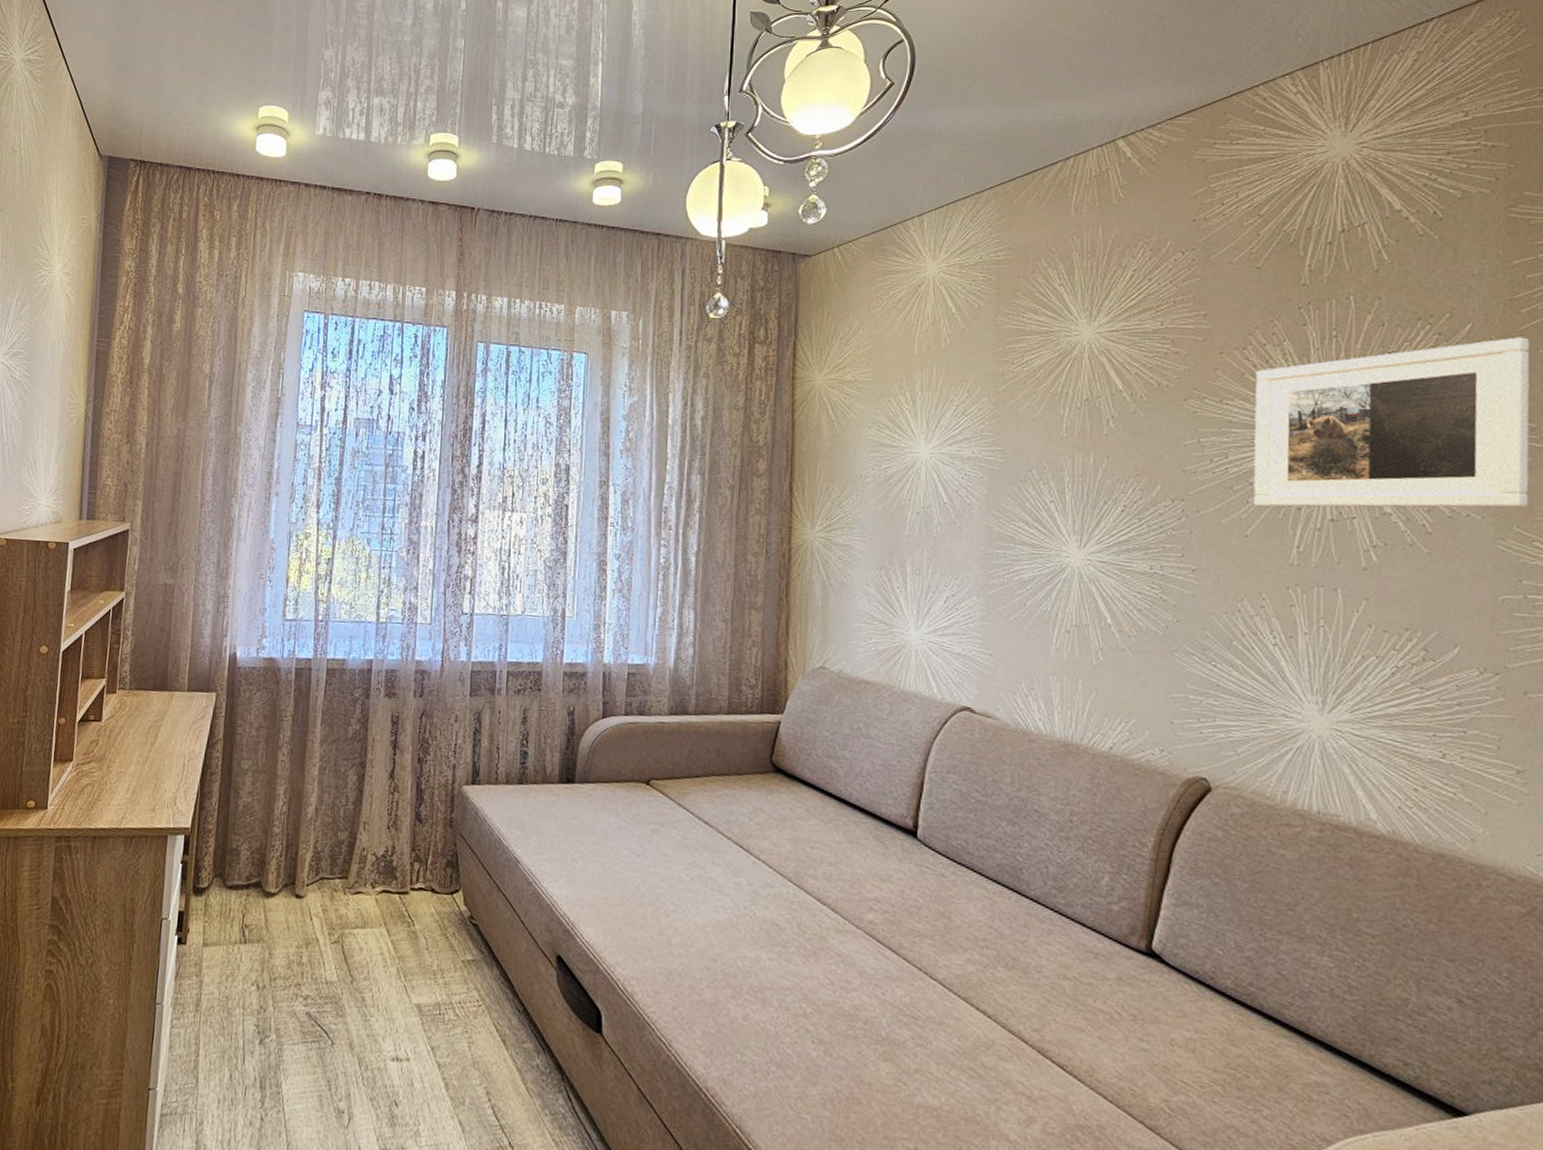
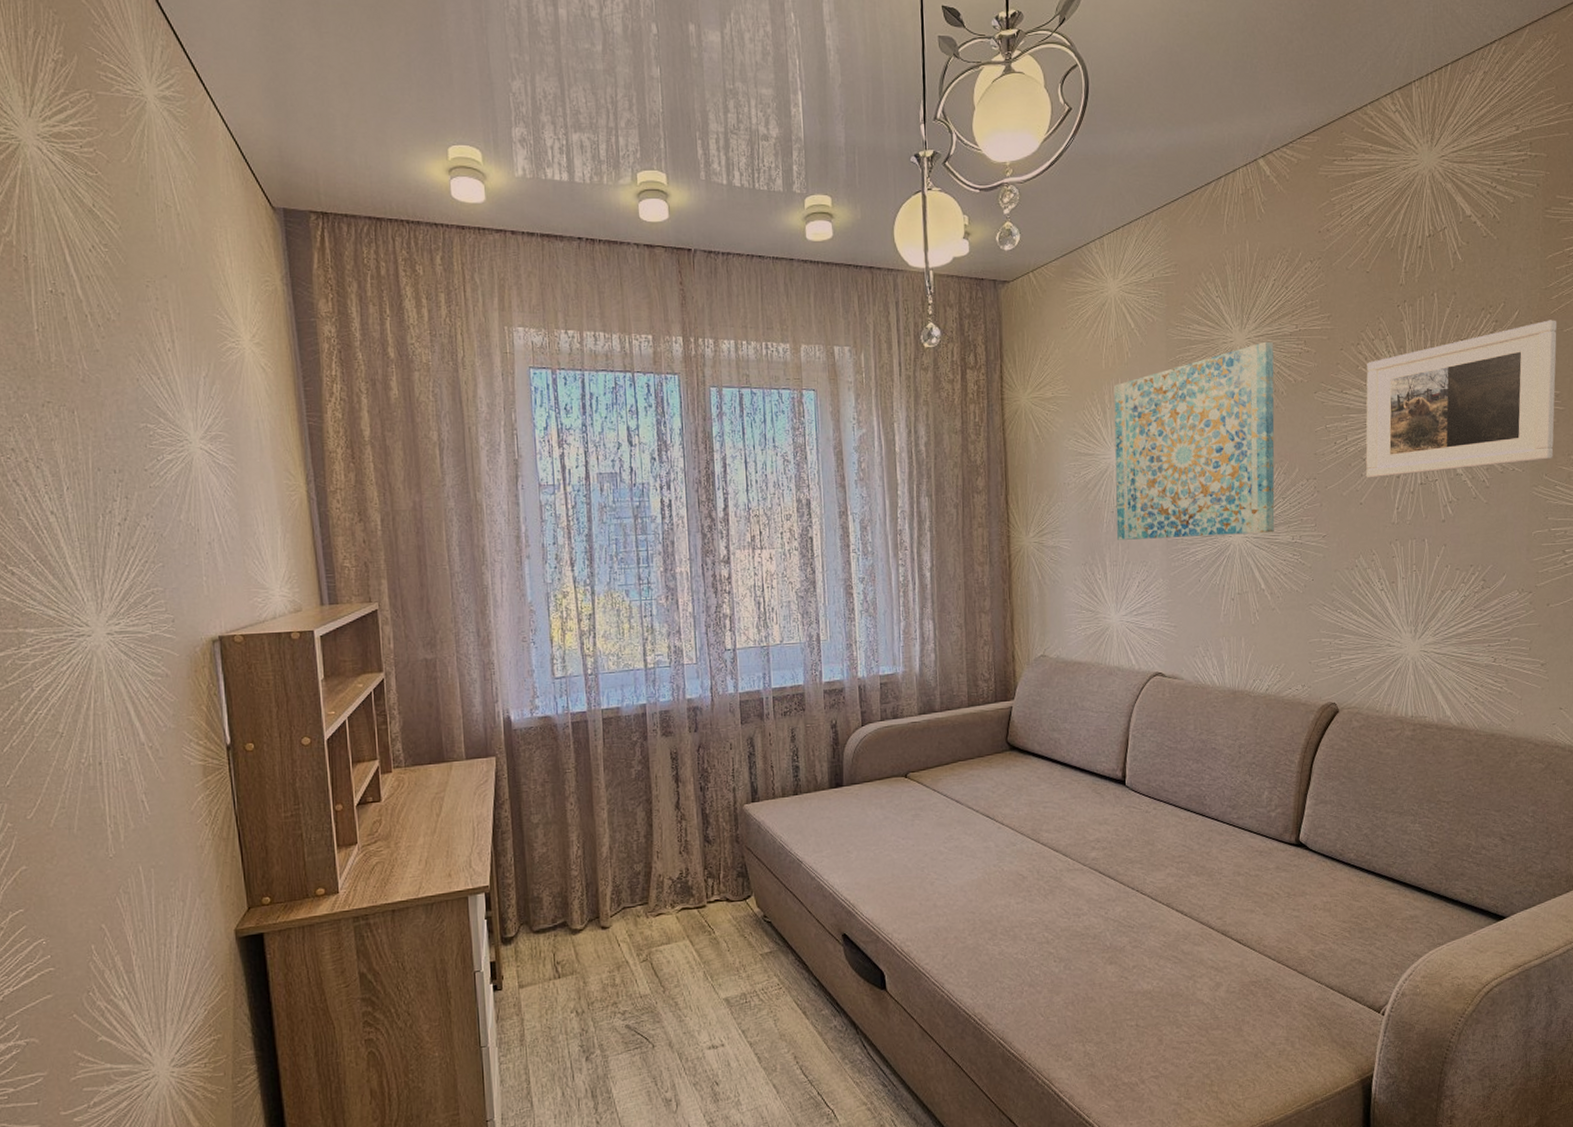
wall art: none [922,337,1132,558] -> present [1113,341,1275,540]

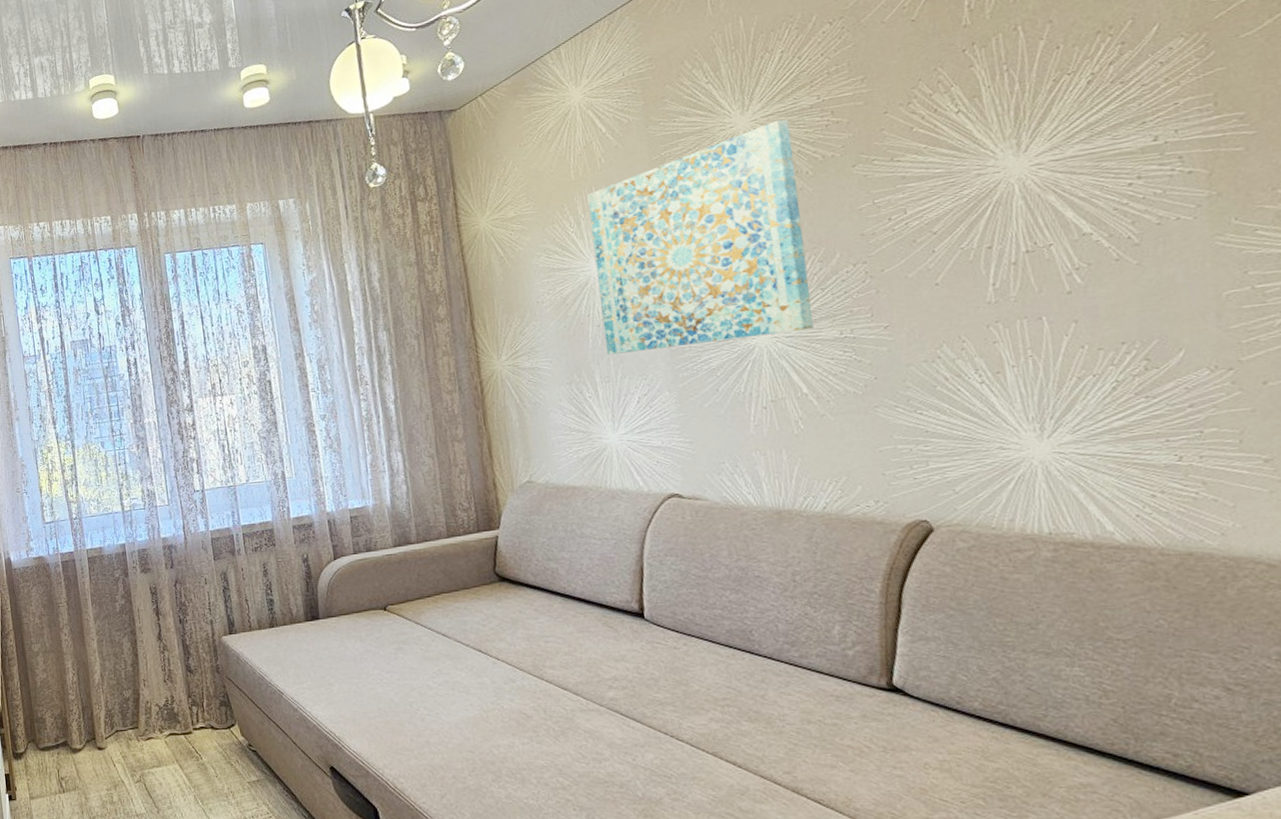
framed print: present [1365,320,1557,478] -> none [925,26,1246,254]

